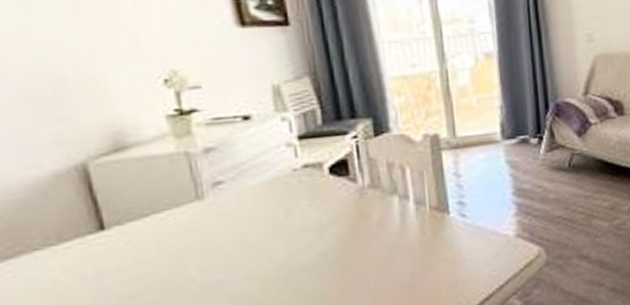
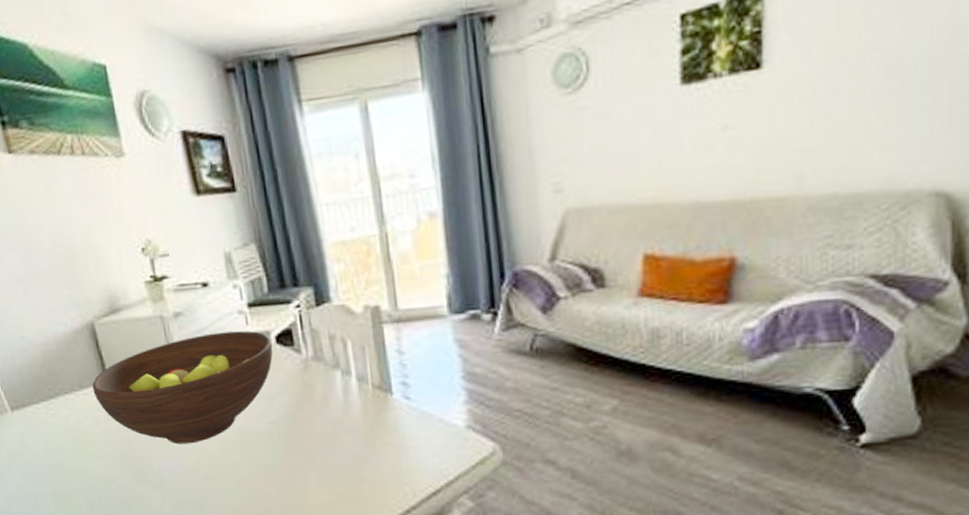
fruit bowl: none [78,163,326,291] -> present [92,330,273,444]

